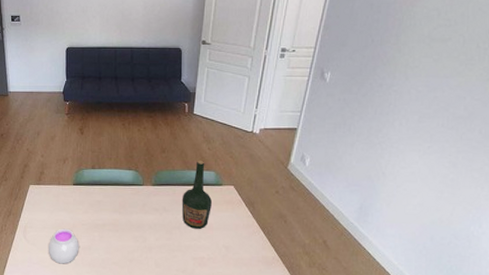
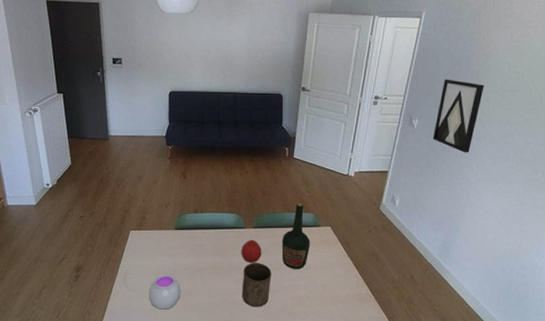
fruit: none [140,196,161,221] -> present [241,239,262,263]
cup: none [140,221,171,266] -> present [241,263,272,307]
wall art: none [347,28,408,109] -> present [432,79,484,153]

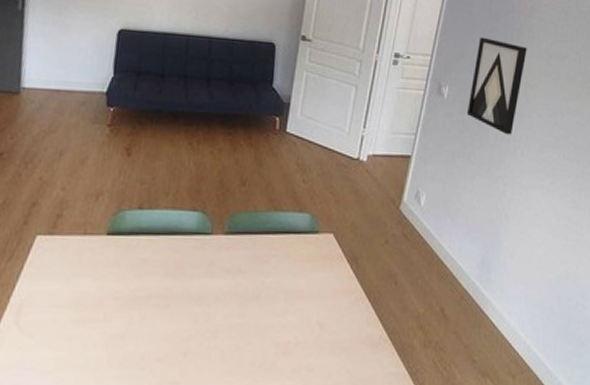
jar: present [148,273,181,310] -> none [54,306,107,367]
fruit: present [241,239,262,263] -> none [204,251,235,289]
cup: present [241,263,272,307] -> none [200,288,247,360]
bottle: present [281,202,310,269] -> none [263,196,304,298]

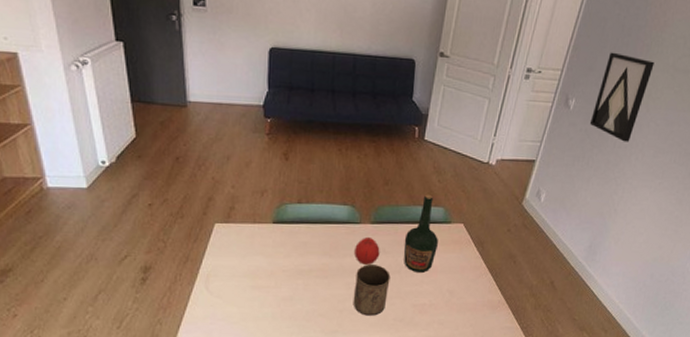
cup: none [200,288,247,360] -> present [353,265,391,316]
fruit: none [204,251,235,289] -> present [355,236,380,265]
bottle: none [263,196,304,298] -> present [404,194,438,272]

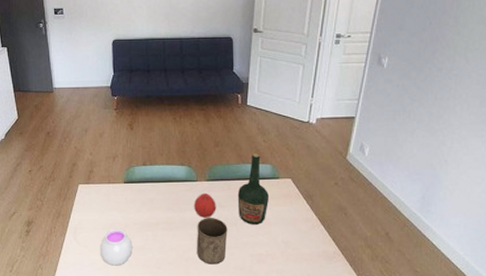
jar: none [237,276,278,319] -> present [99,228,132,266]
wall art: present [589,52,655,142] -> none [406,11,467,94]

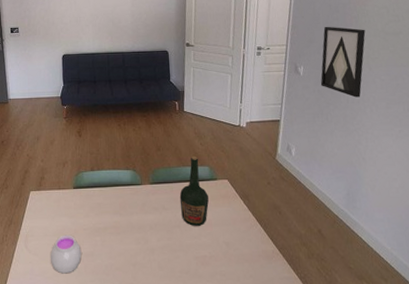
fruit: present [194,193,216,218] -> none [140,196,161,221]
cup: present [196,218,228,265] -> none [143,221,172,269]
wall art: none [406,11,467,94] -> present [320,26,366,98]

